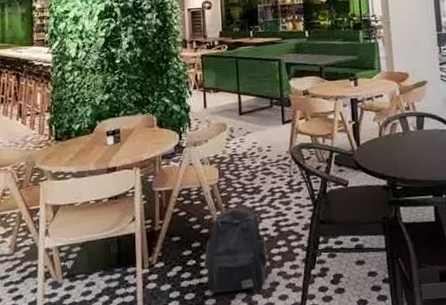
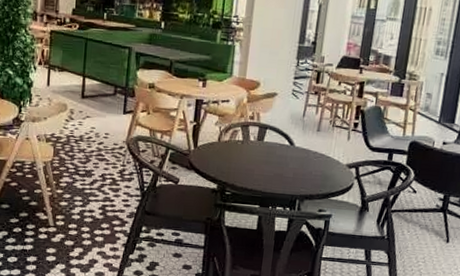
backpack: present [204,208,268,293] -> none [29,187,91,264]

